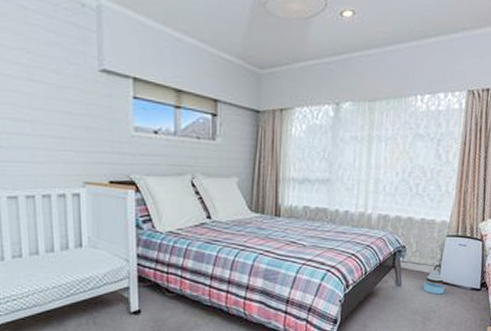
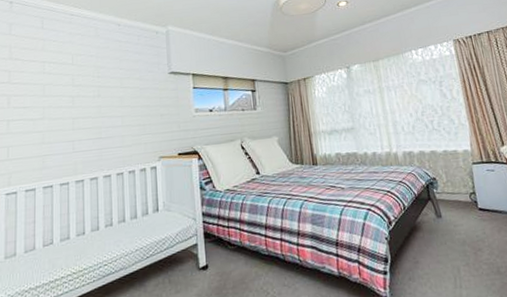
stacking toy: present [423,269,446,295] -> none [463,197,487,223]

